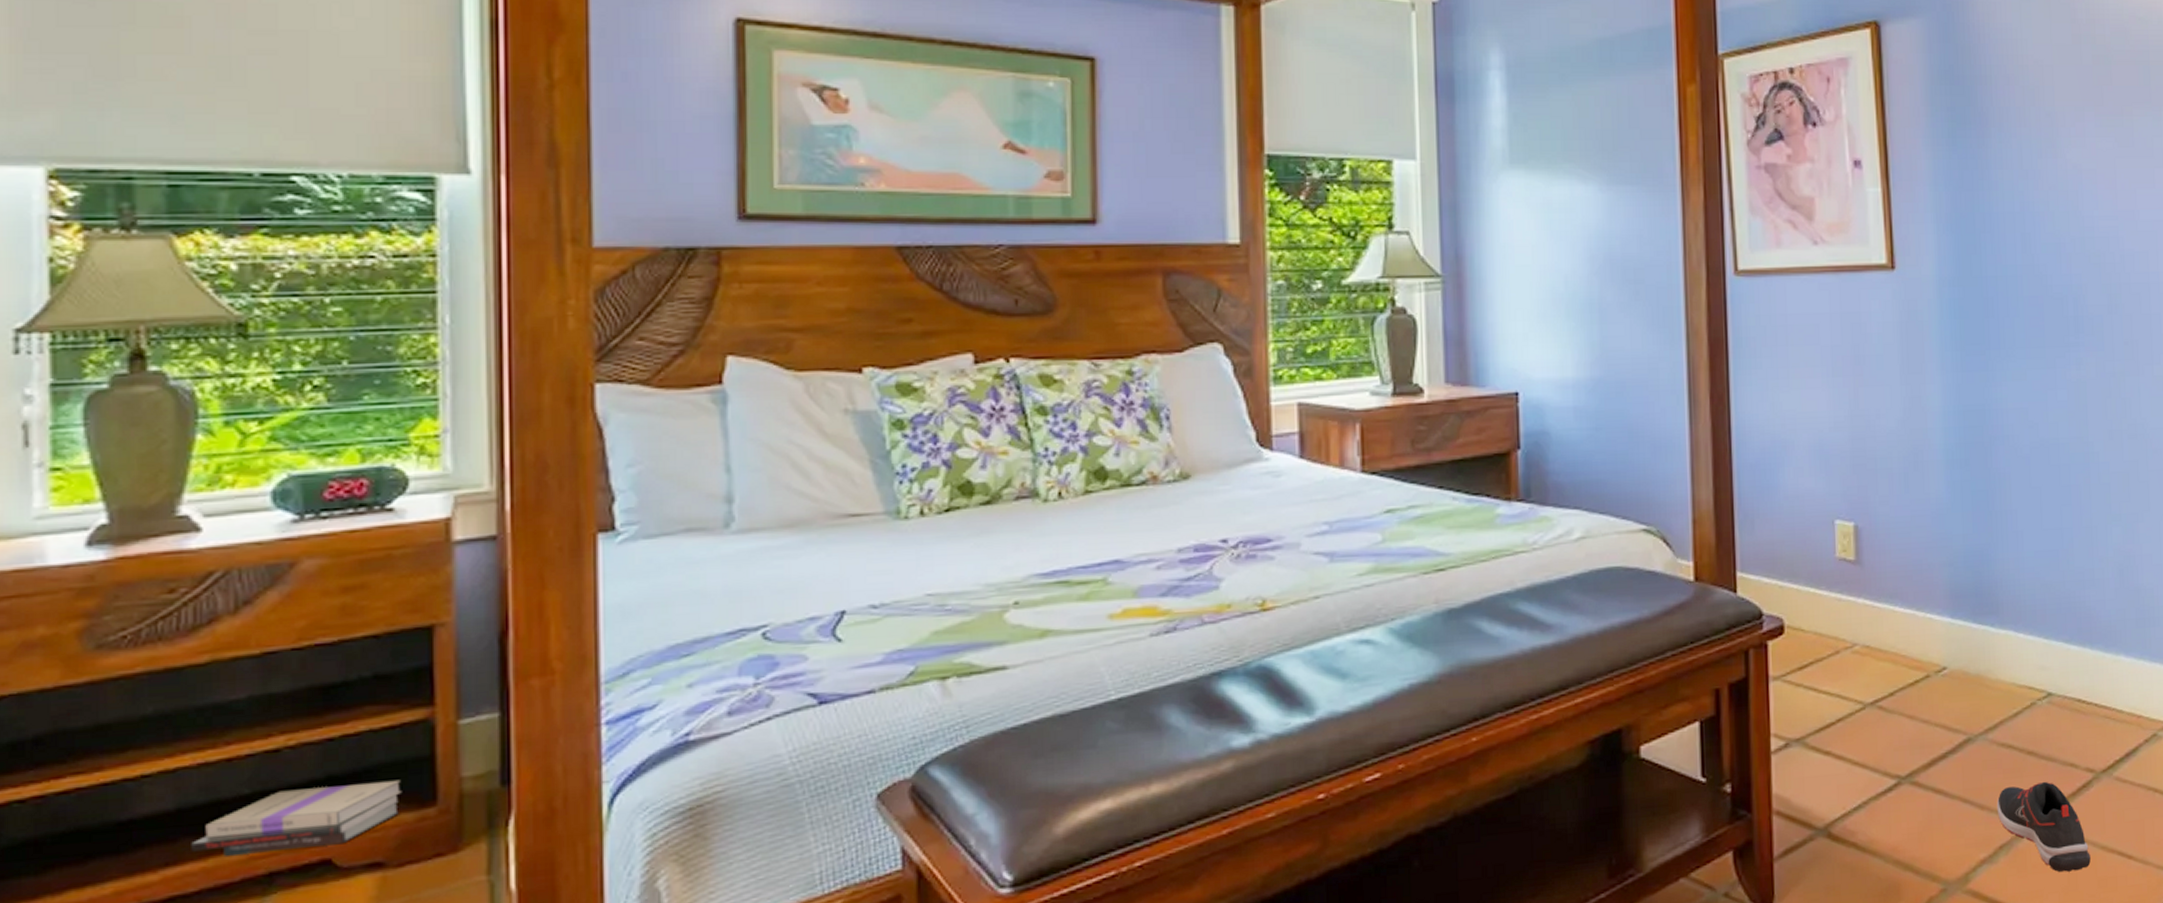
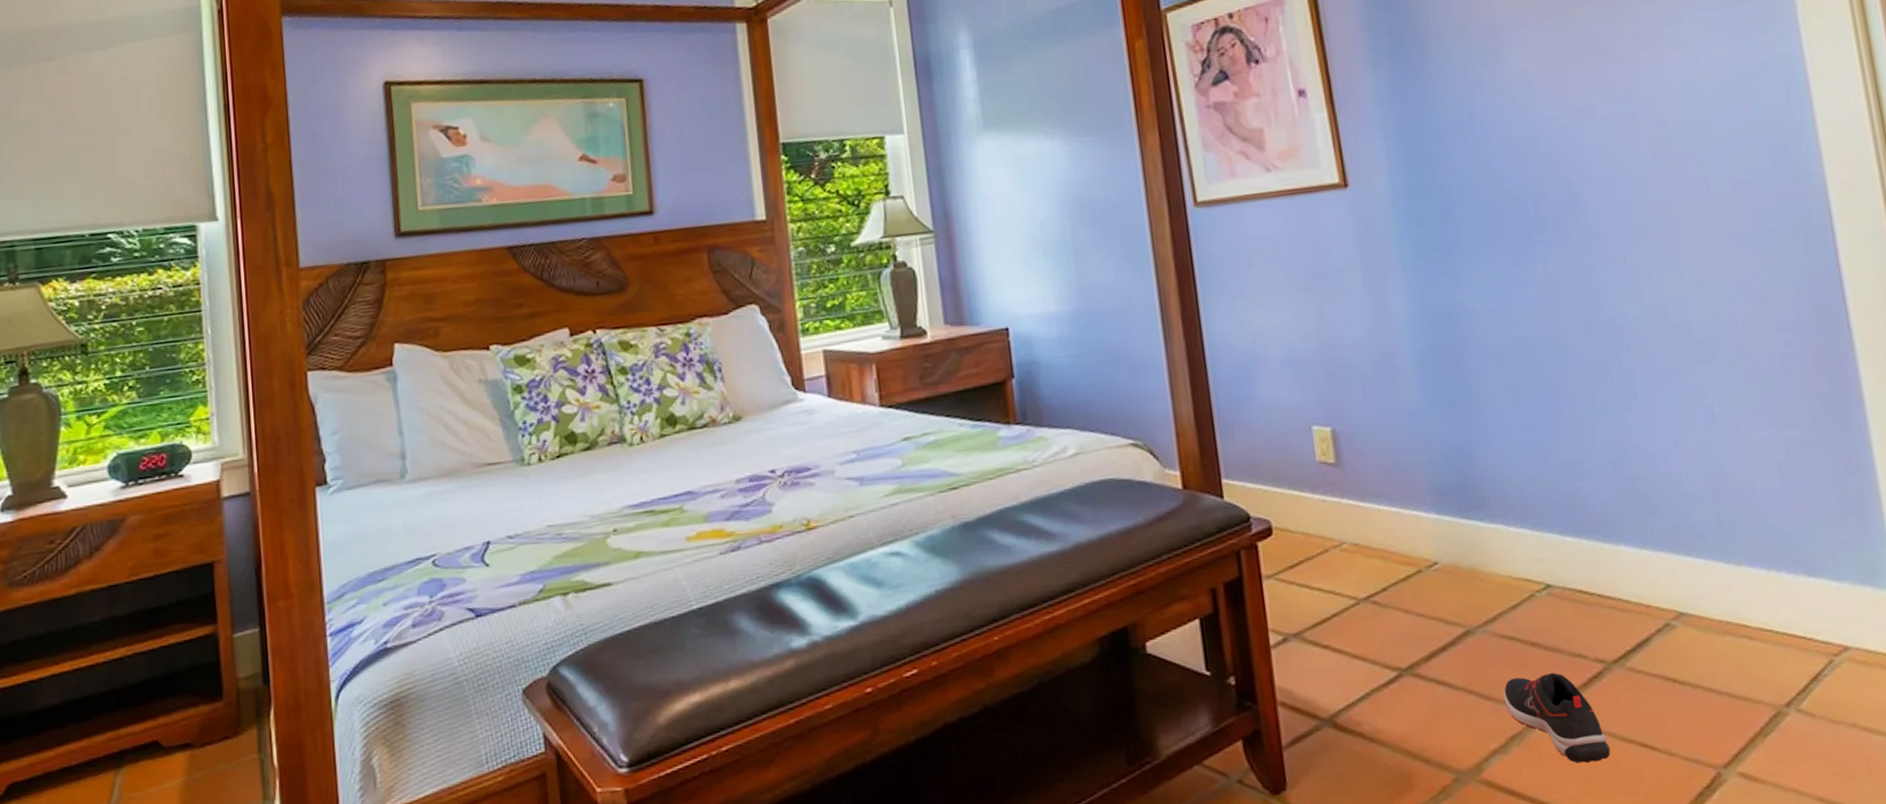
books: present [191,779,402,856] -> none [72,680,200,738]

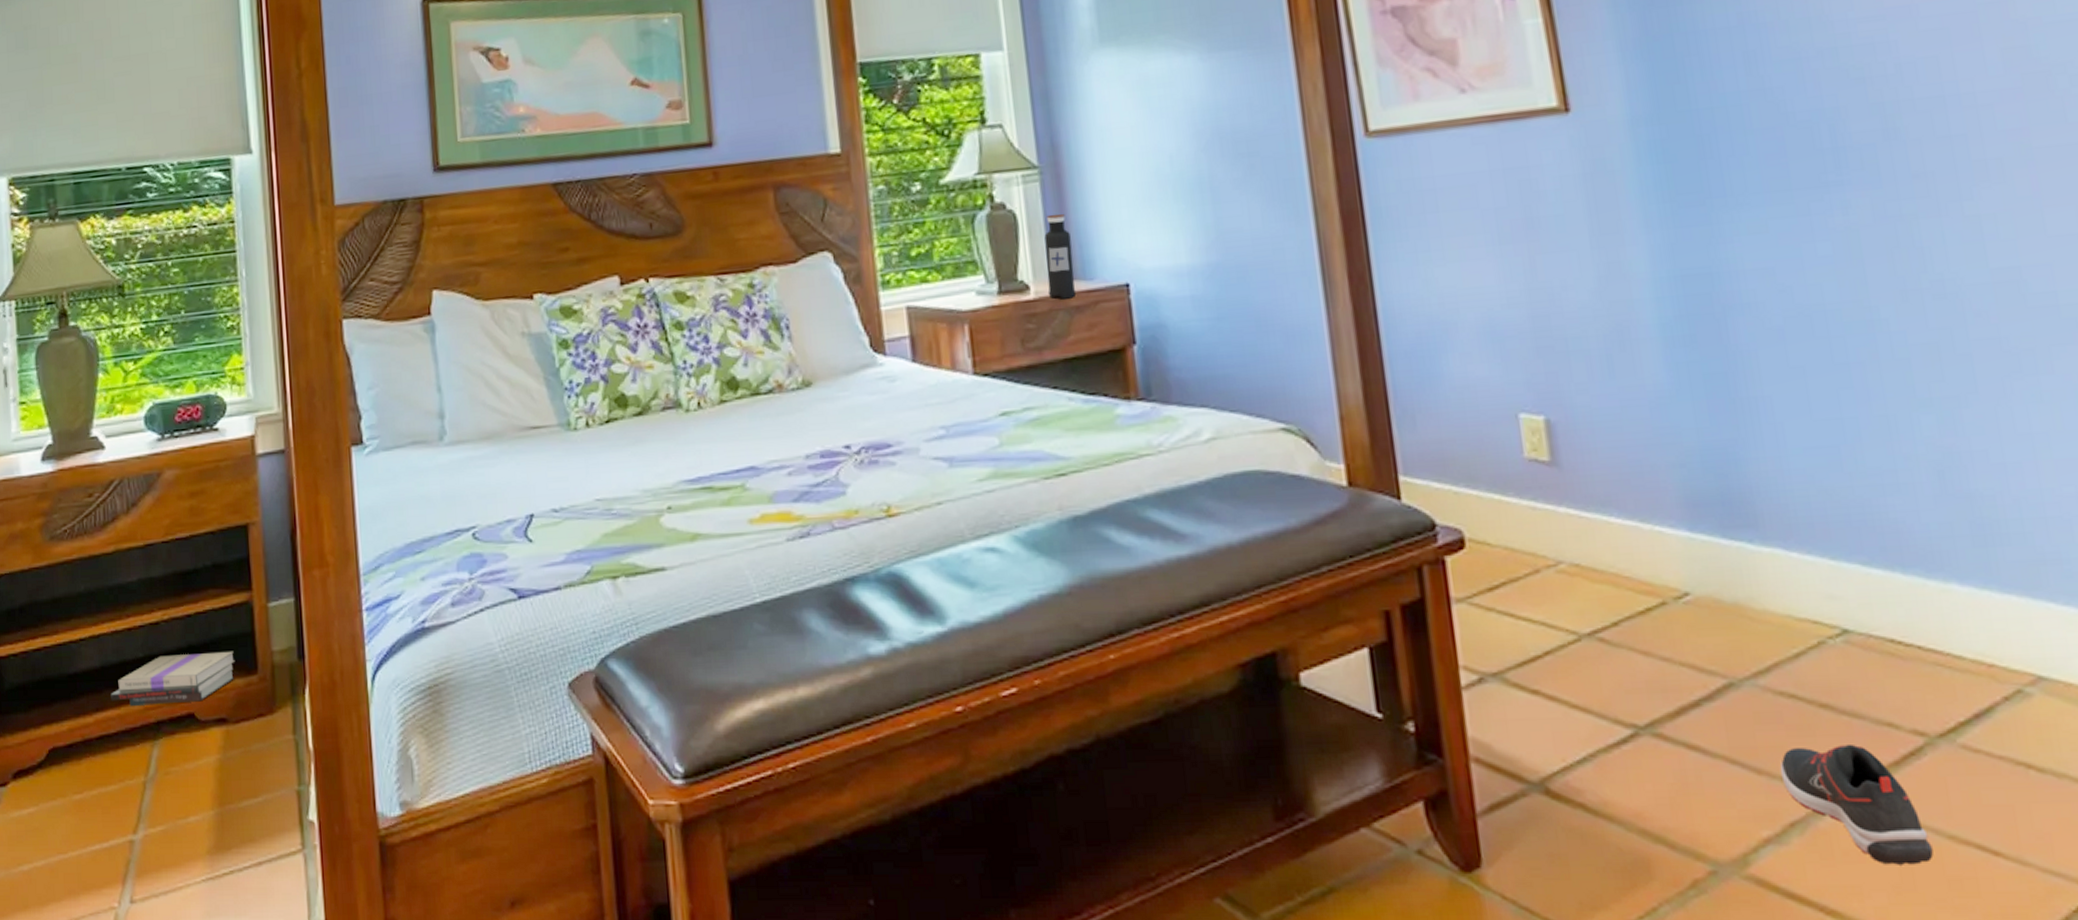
books: none [72,680,200,738] -> present [110,651,235,706]
water bottle: none [939,270,965,343] -> present [1044,213,1075,300]

